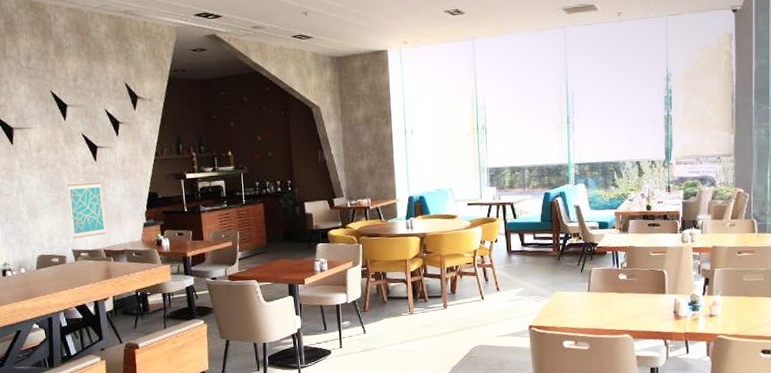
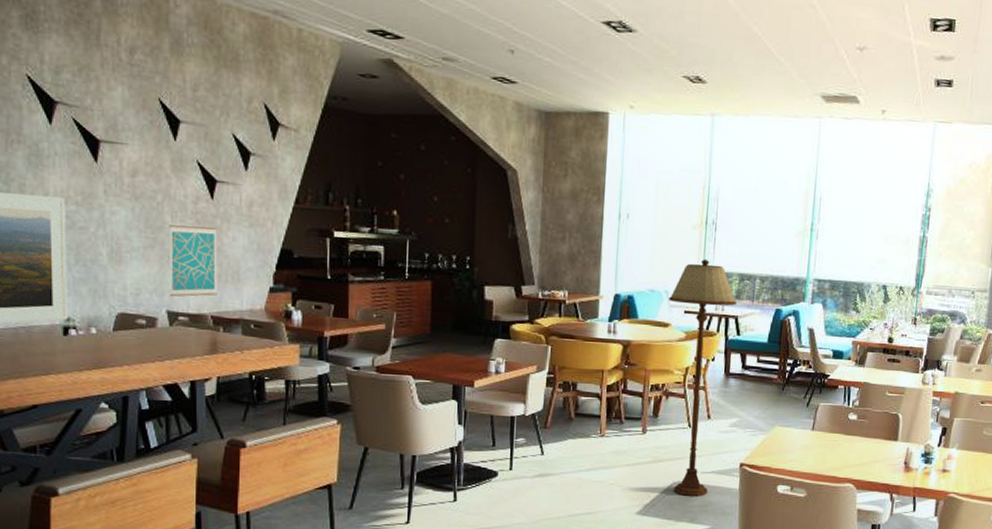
floor lamp: none [453,158,510,357] -> present [669,258,737,496]

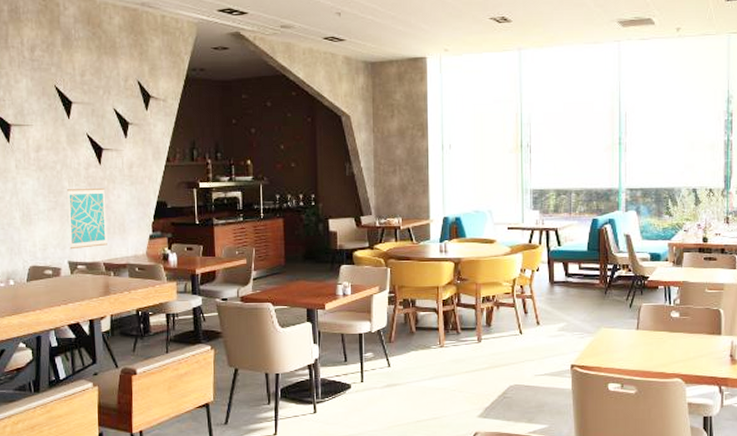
floor lamp: present [669,258,737,496] -> none [493,178,555,398]

